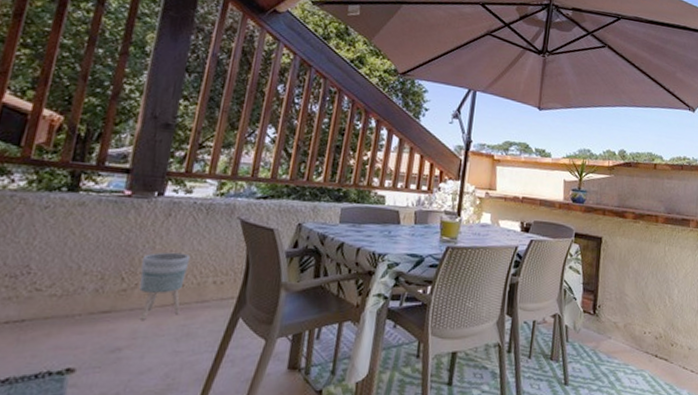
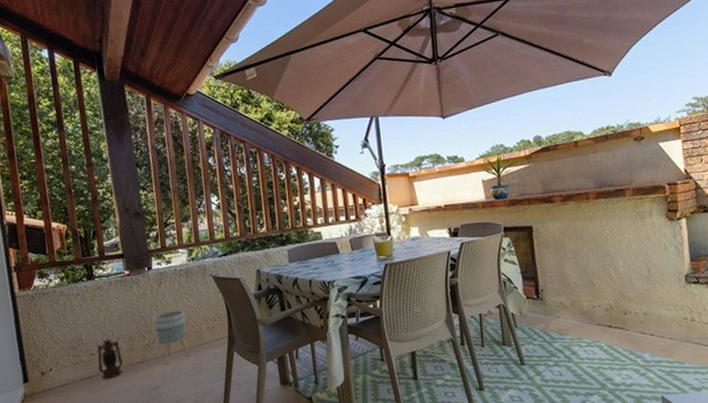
lantern: none [39,273,86,328] -> present [96,338,123,380]

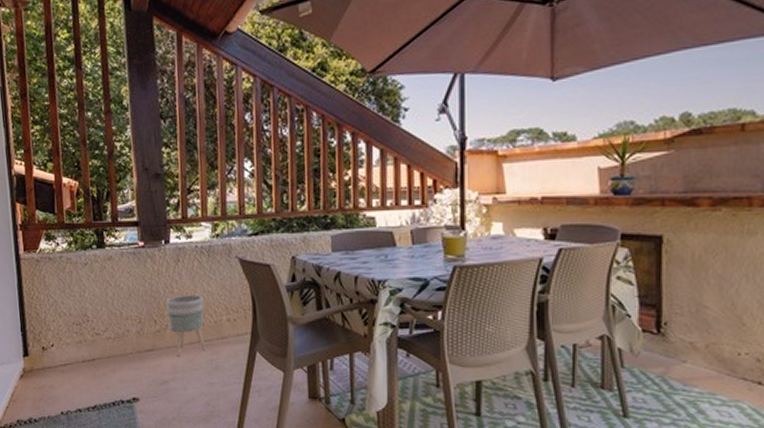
lantern: present [96,338,123,380] -> none [103,319,130,365]

